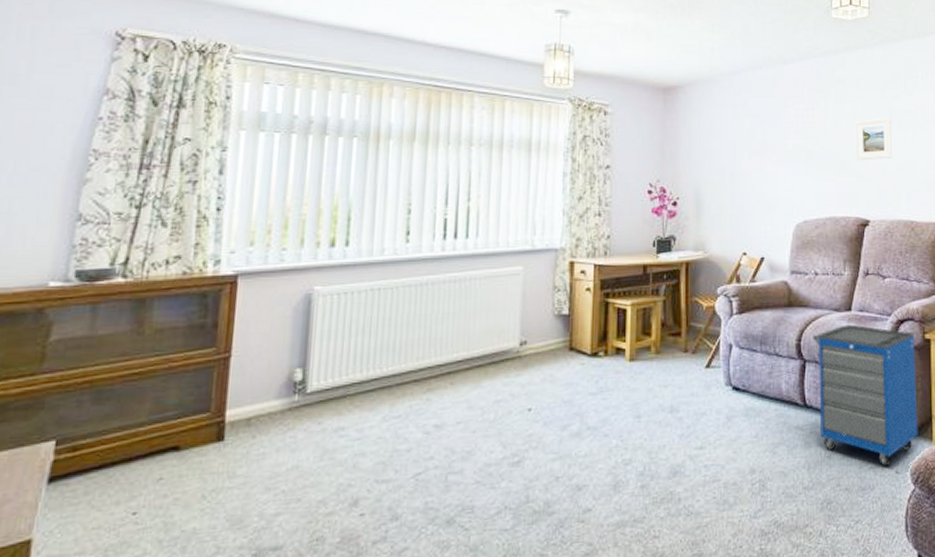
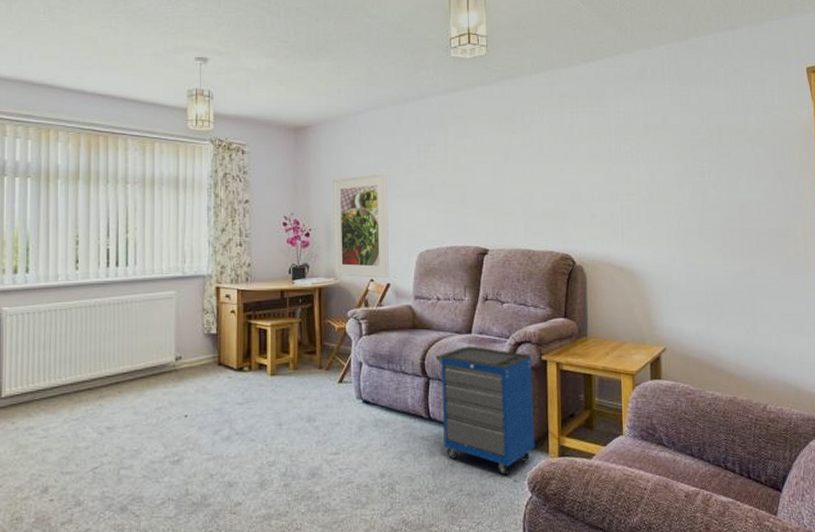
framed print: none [703,137,765,251] -> present [333,172,390,278]
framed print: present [856,117,892,161] -> none [475,152,510,193]

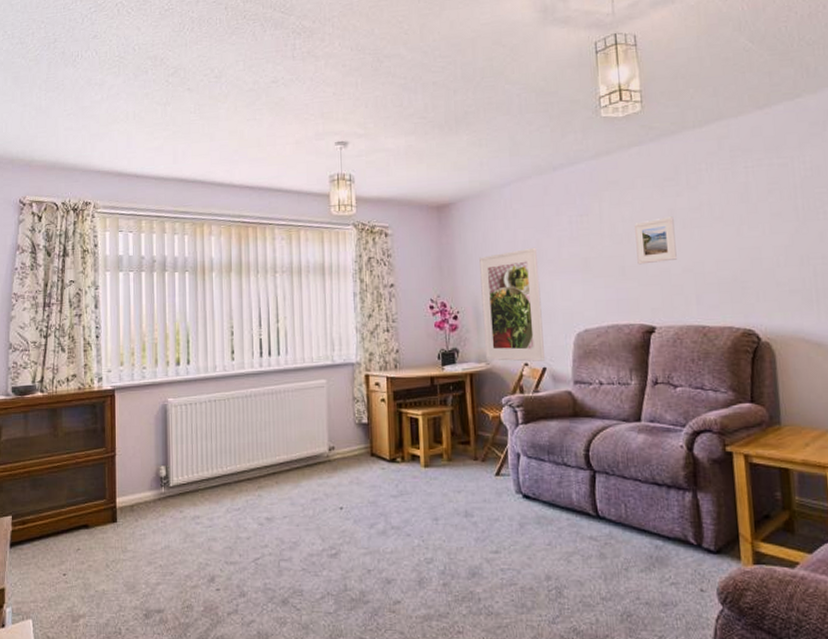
cabinet: present [435,346,535,476] -> none [600,435,724,584]
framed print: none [475,152,510,193] -> present [635,216,677,265]

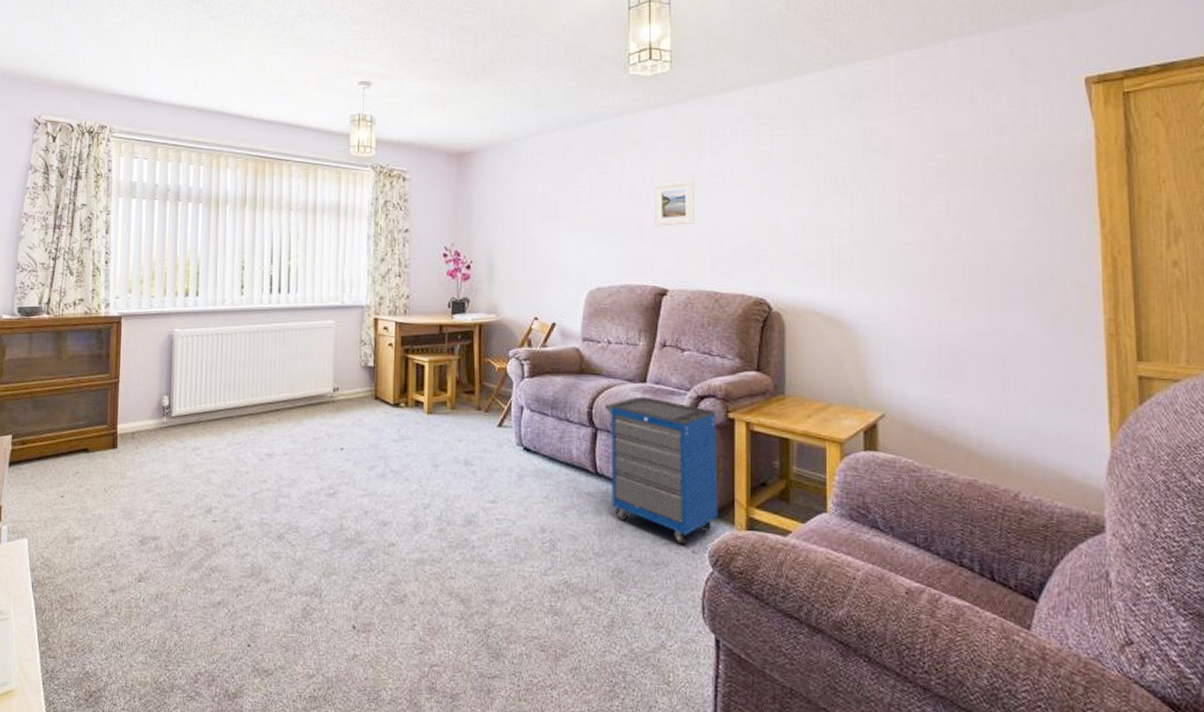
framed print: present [479,247,546,362] -> none [495,202,556,316]
cabinet: none [600,435,724,584] -> present [604,396,718,545]

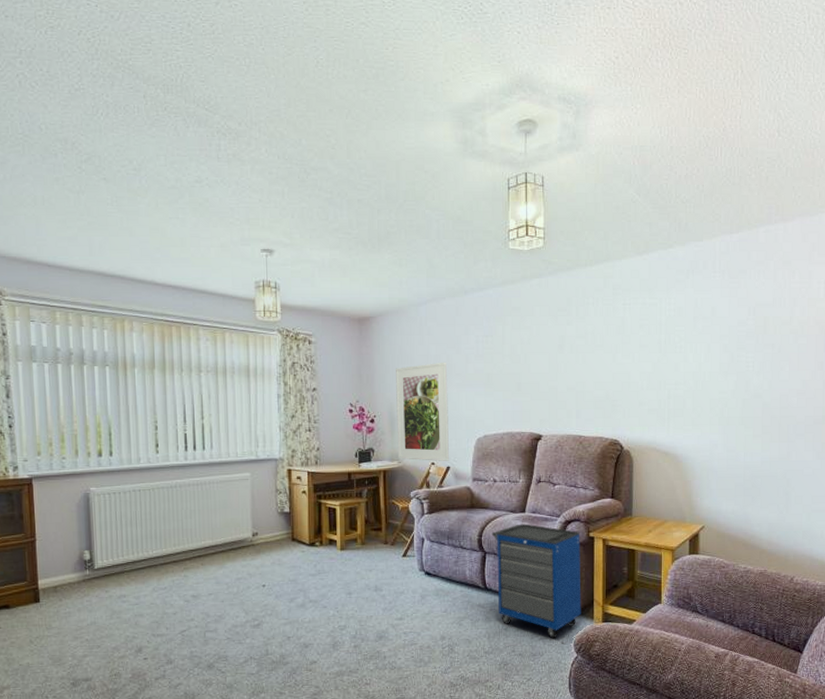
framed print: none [495,202,556,316] -> present [396,362,450,461]
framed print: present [655,180,694,227] -> none [531,342,563,382]

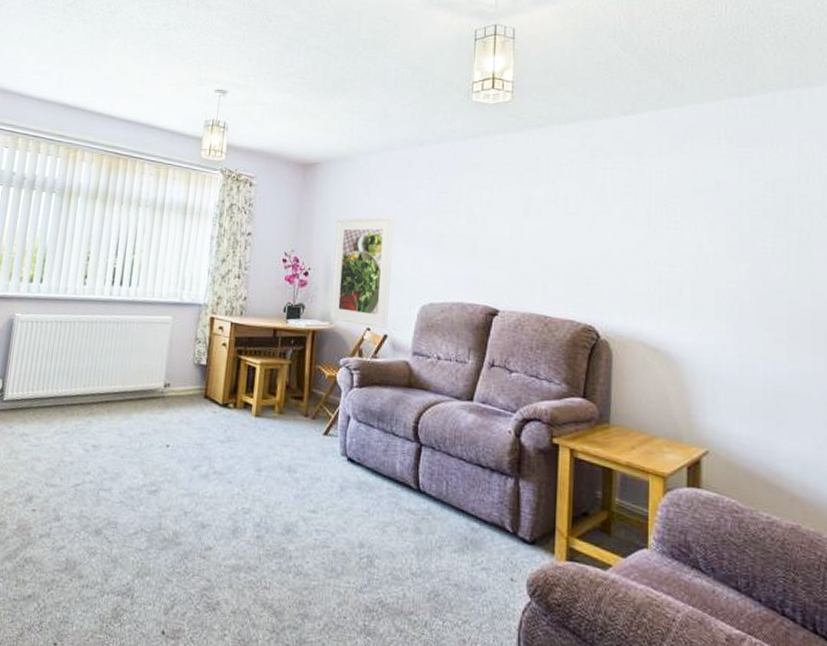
cabinet: present [491,523,581,639] -> none [430,414,541,572]

